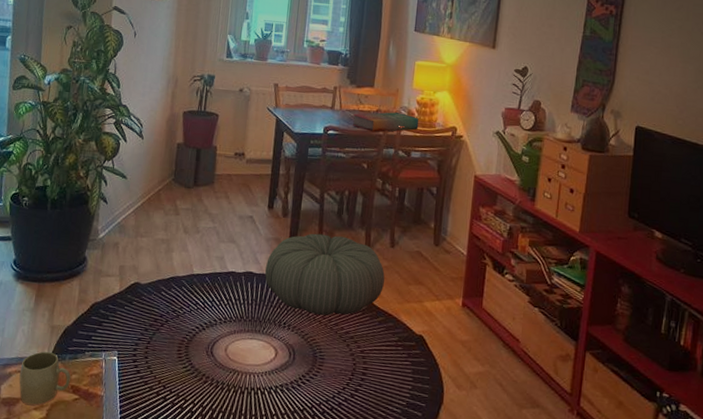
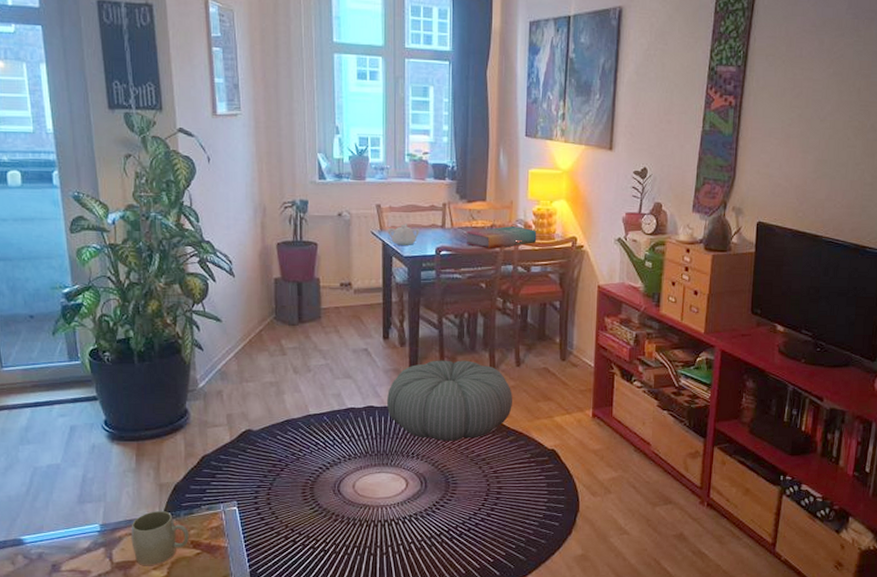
teapot: none [281,102,312,123] -> present [387,222,420,245]

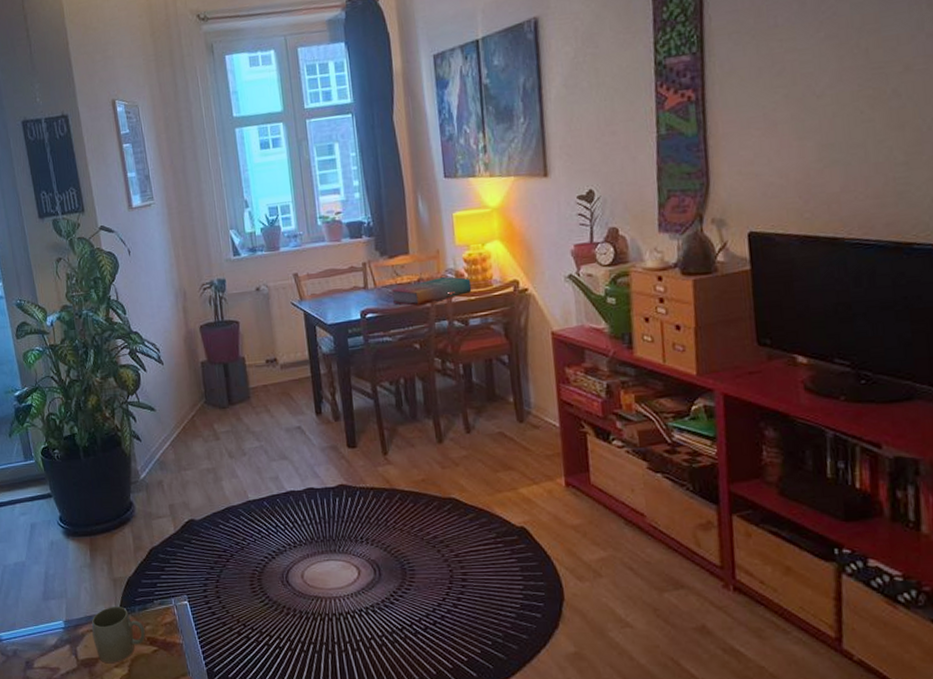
teapot: present [387,222,420,245] -> none [307,288,342,314]
pouf: present [387,360,512,441] -> none [327,430,467,523]

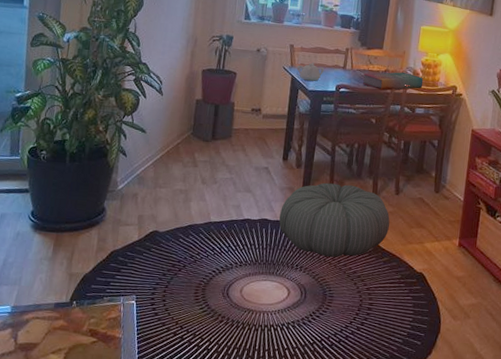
mug: present [91,607,145,664] -> none [36,298,89,350]
teapot: none [307,288,342,314] -> present [296,61,325,81]
pouf: none [327,430,467,523] -> present [279,182,390,257]

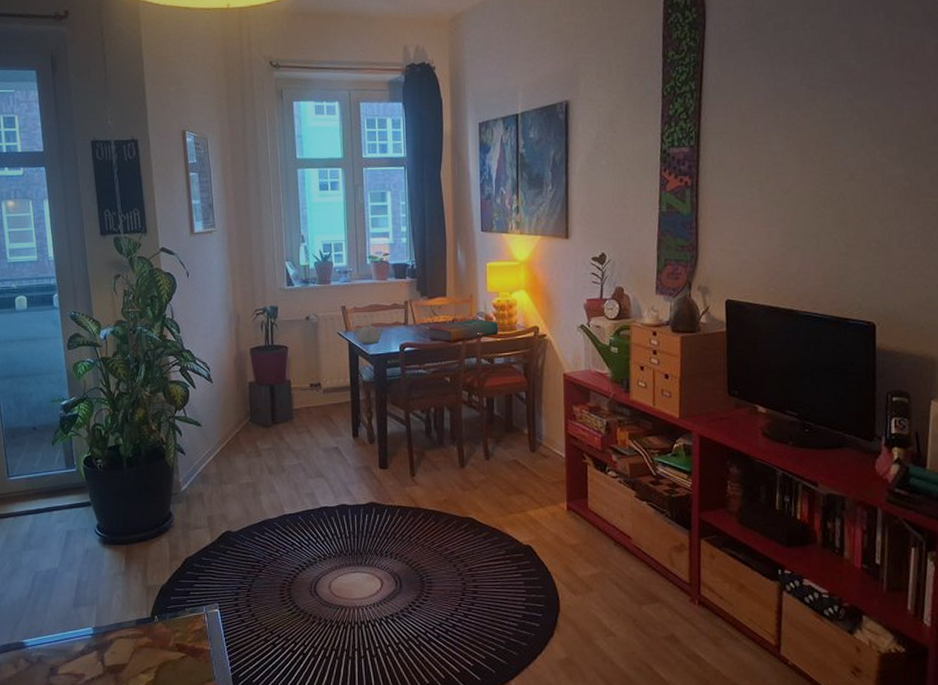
pouf: present [279,182,390,257] -> none [359,455,484,538]

